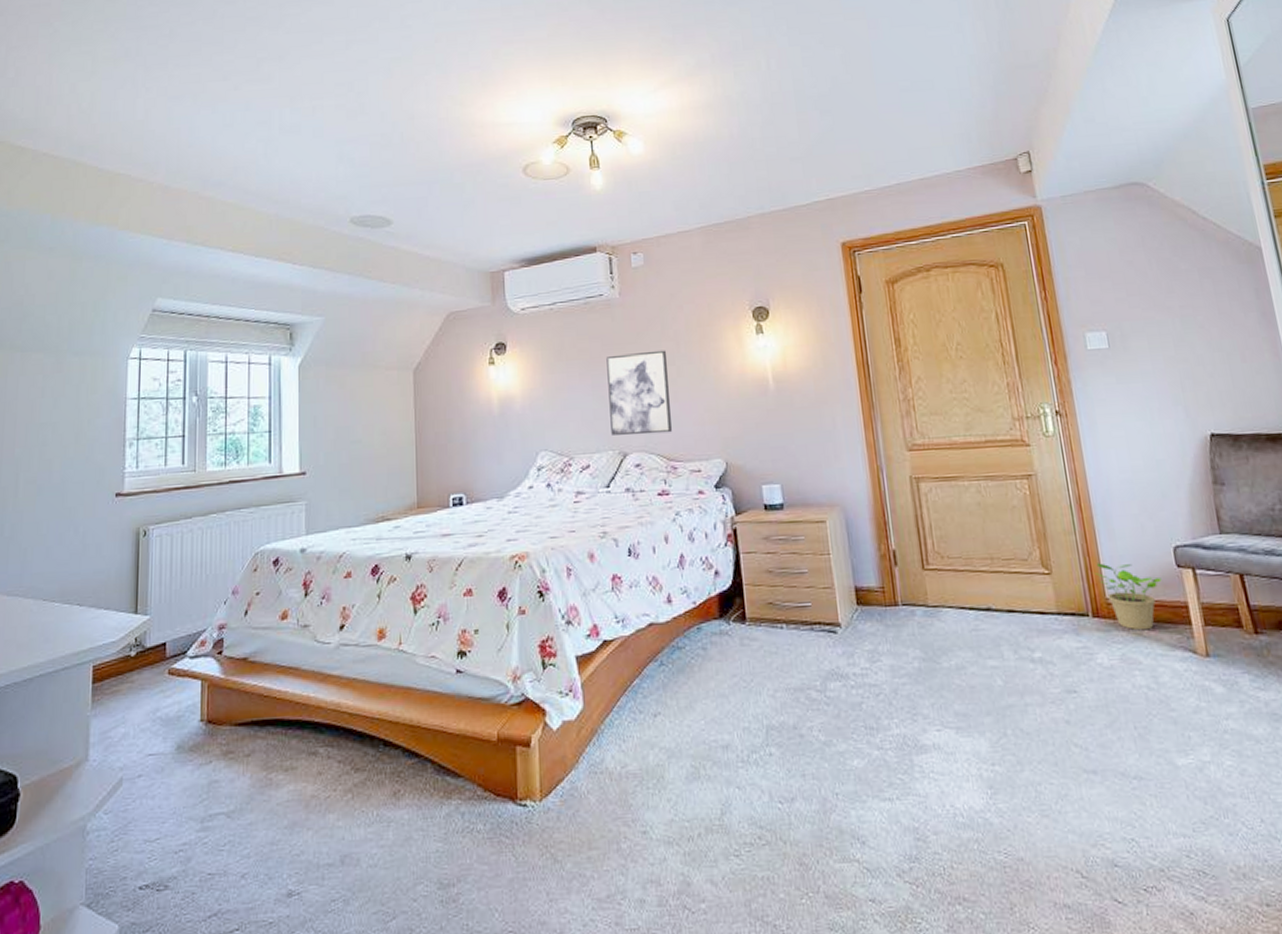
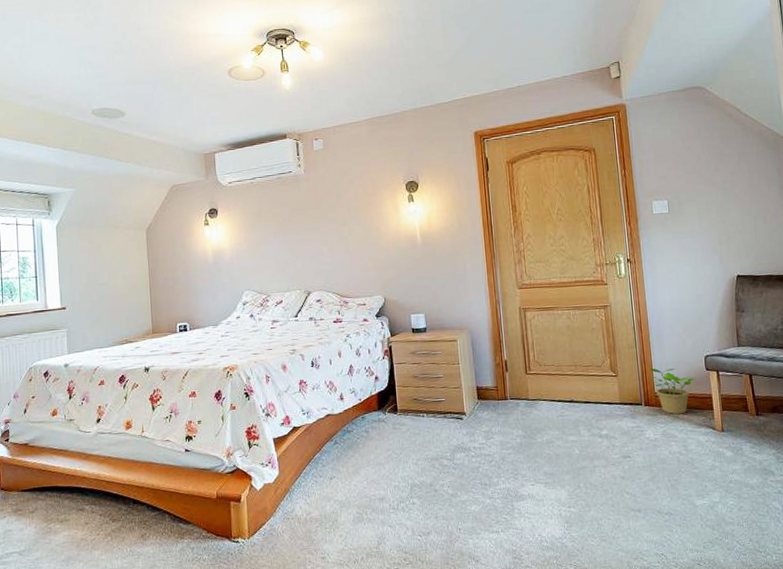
wall art: present [606,350,672,435] -> none [295,214,344,279]

